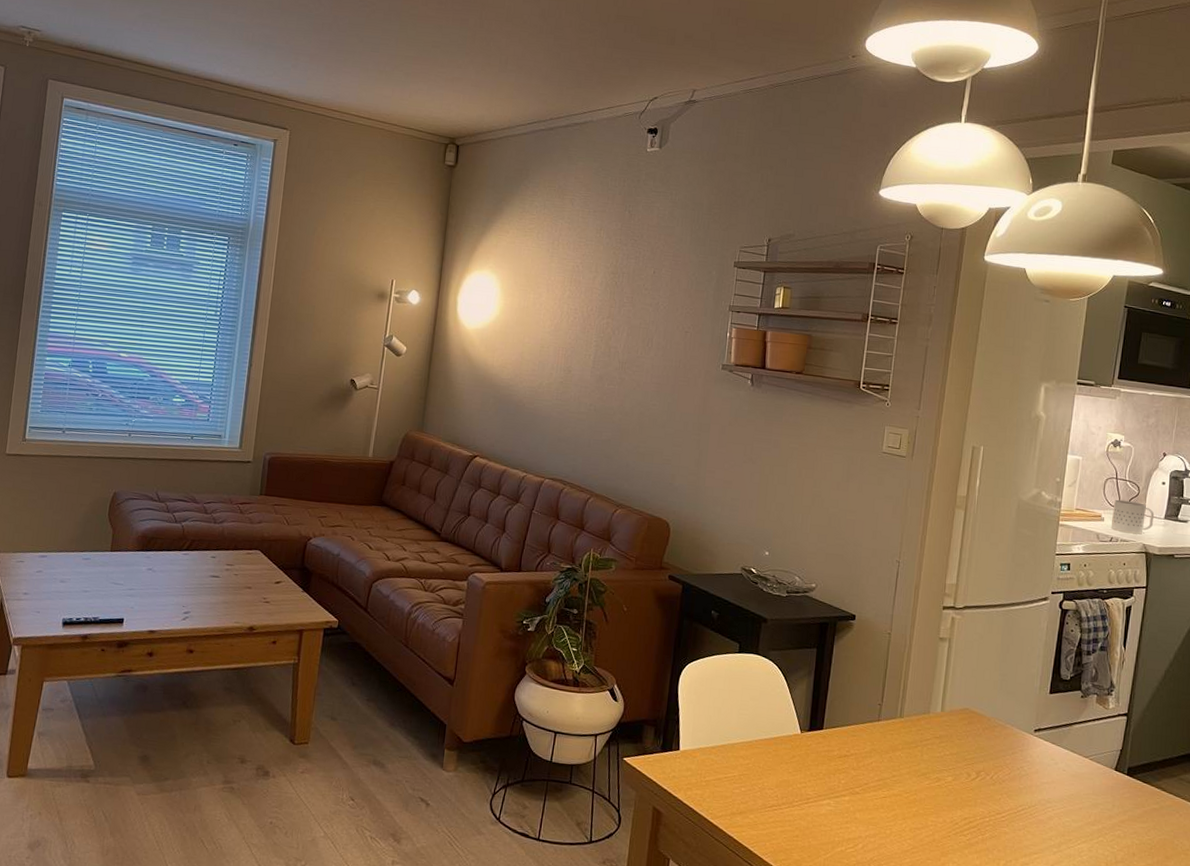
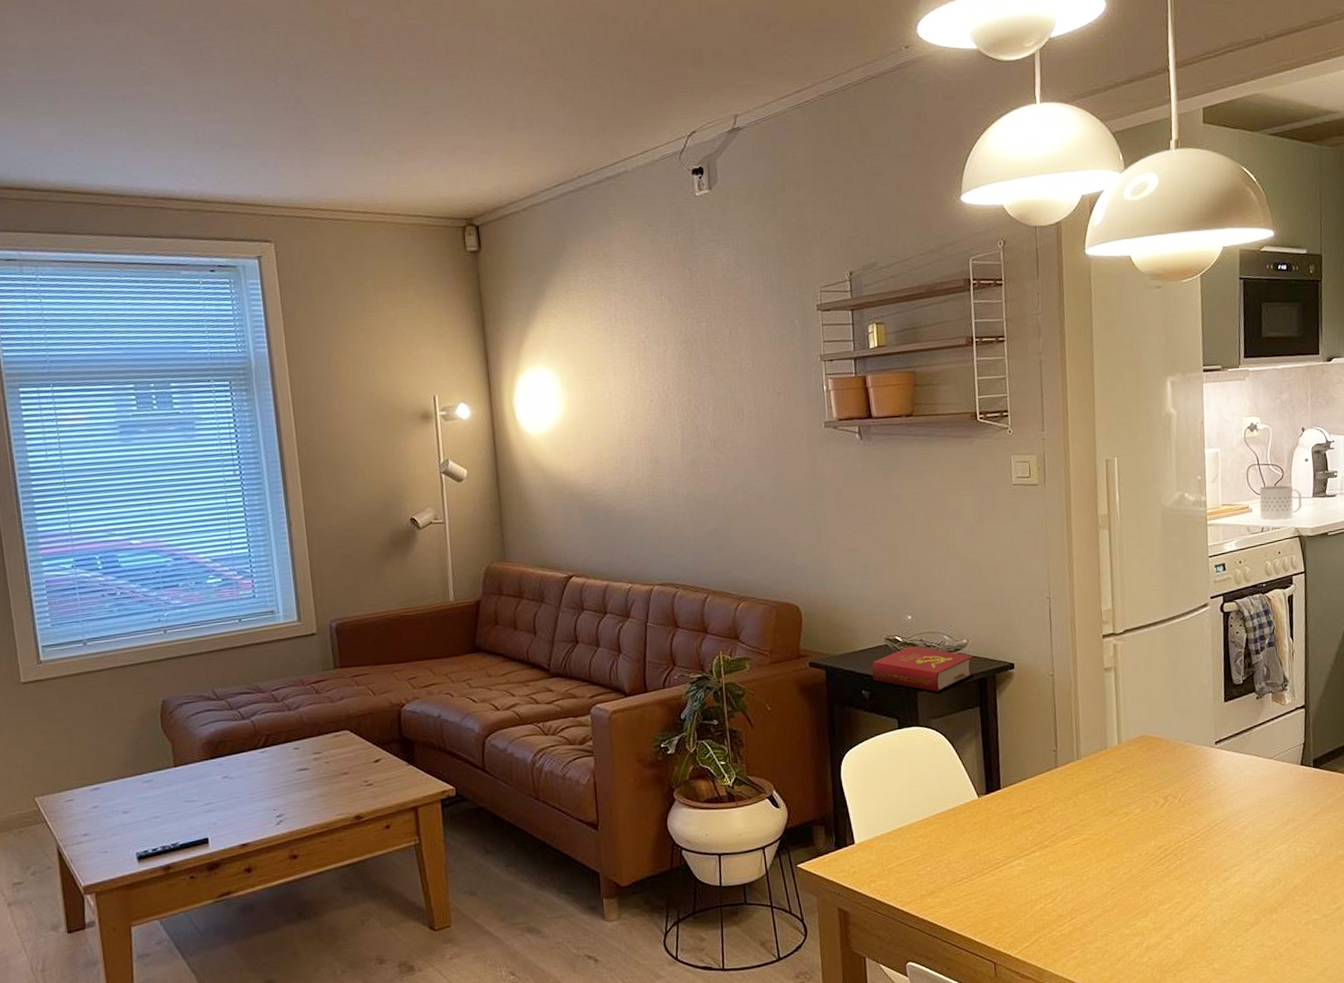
book: none [723,579,819,629] -> present [871,646,975,695]

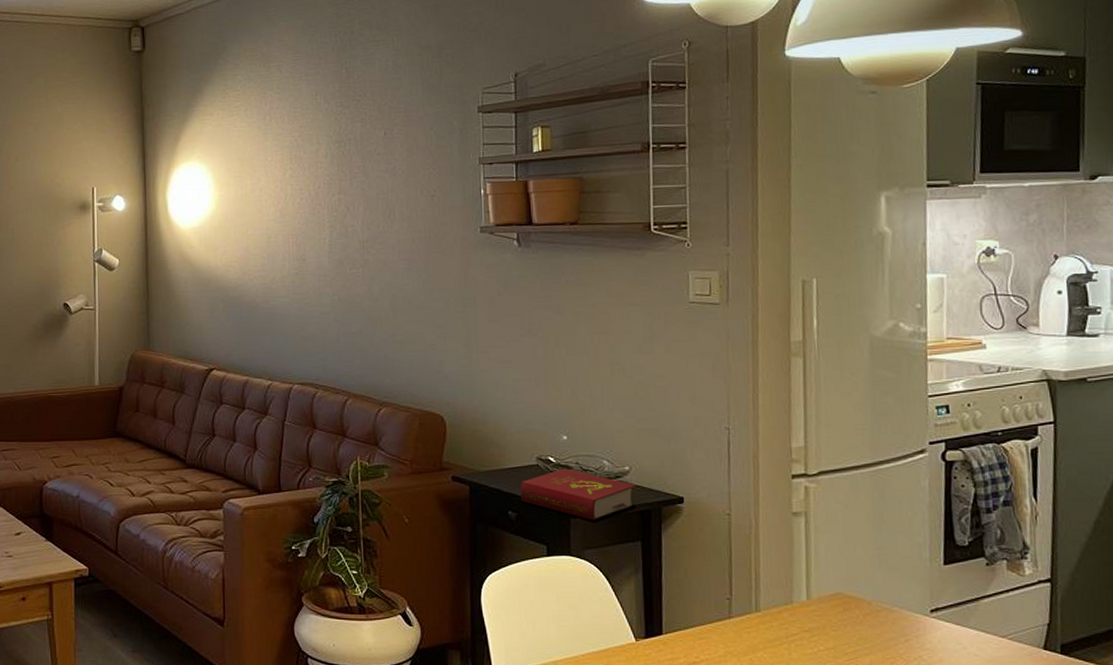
mug: present [1259,485,1303,520] -> none [995,319,1053,359]

